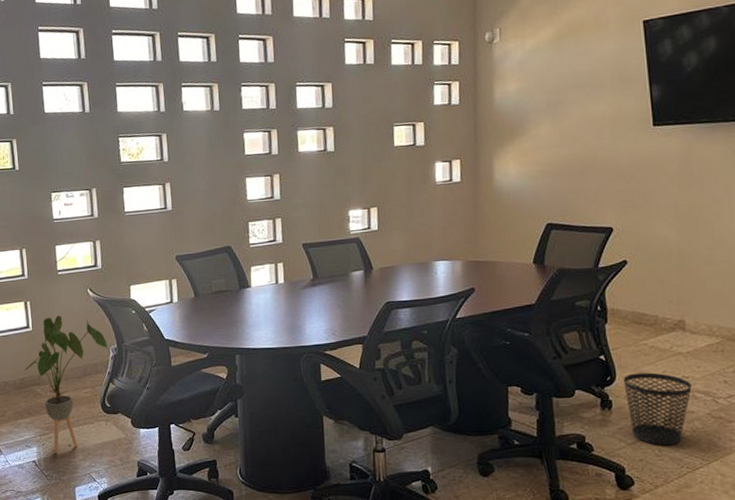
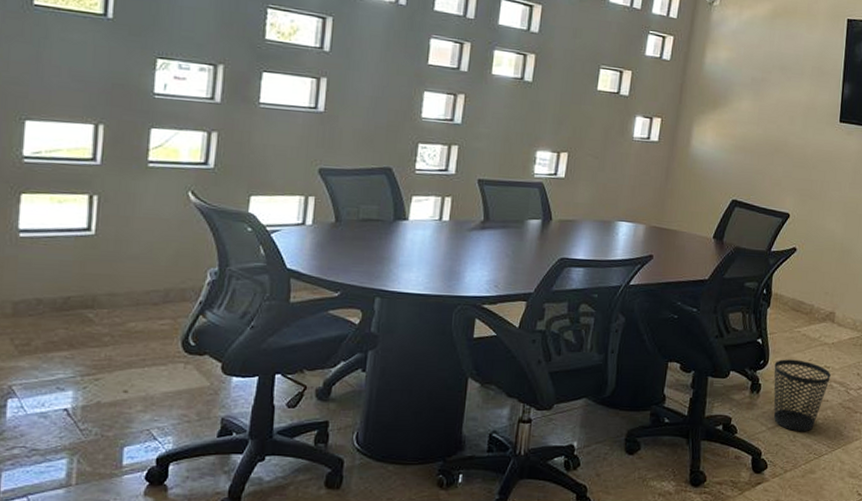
house plant: present [24,315,108,453] -> none [73,219,205,401]

